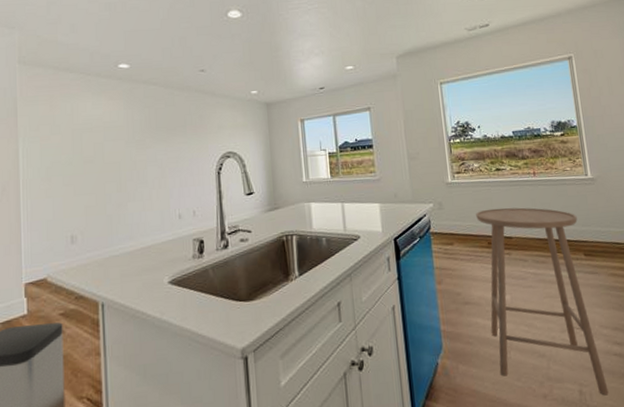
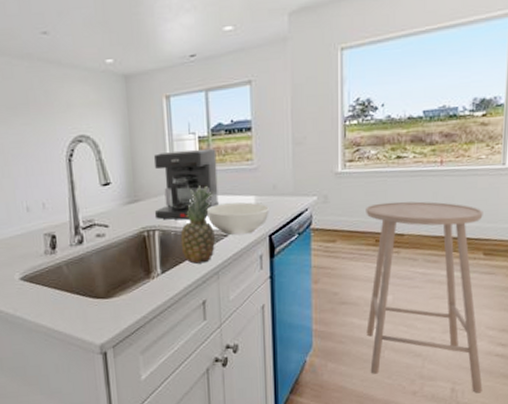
coffee maker: none [290,162,348,226] -> present [153,148,219,220]
fruit: none [315,194,347,266] -> present [180,185,216,264]
bowl: none [337,209,394,239] -> present [206,202,271,236]

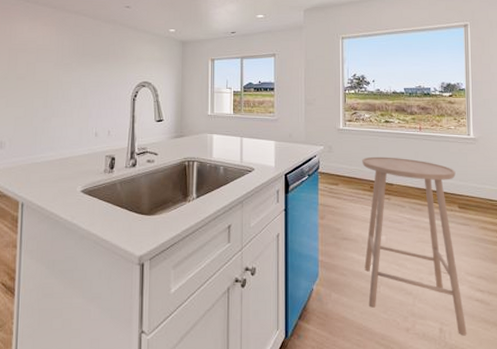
coffee maker: present [153,148,219,220] -> none [195,100,246,155]
fruit: present [180,185,216,264] -> none [214,129,243,192]
bowl: present [206,202,271,236] -> none [236,145,287,172]

